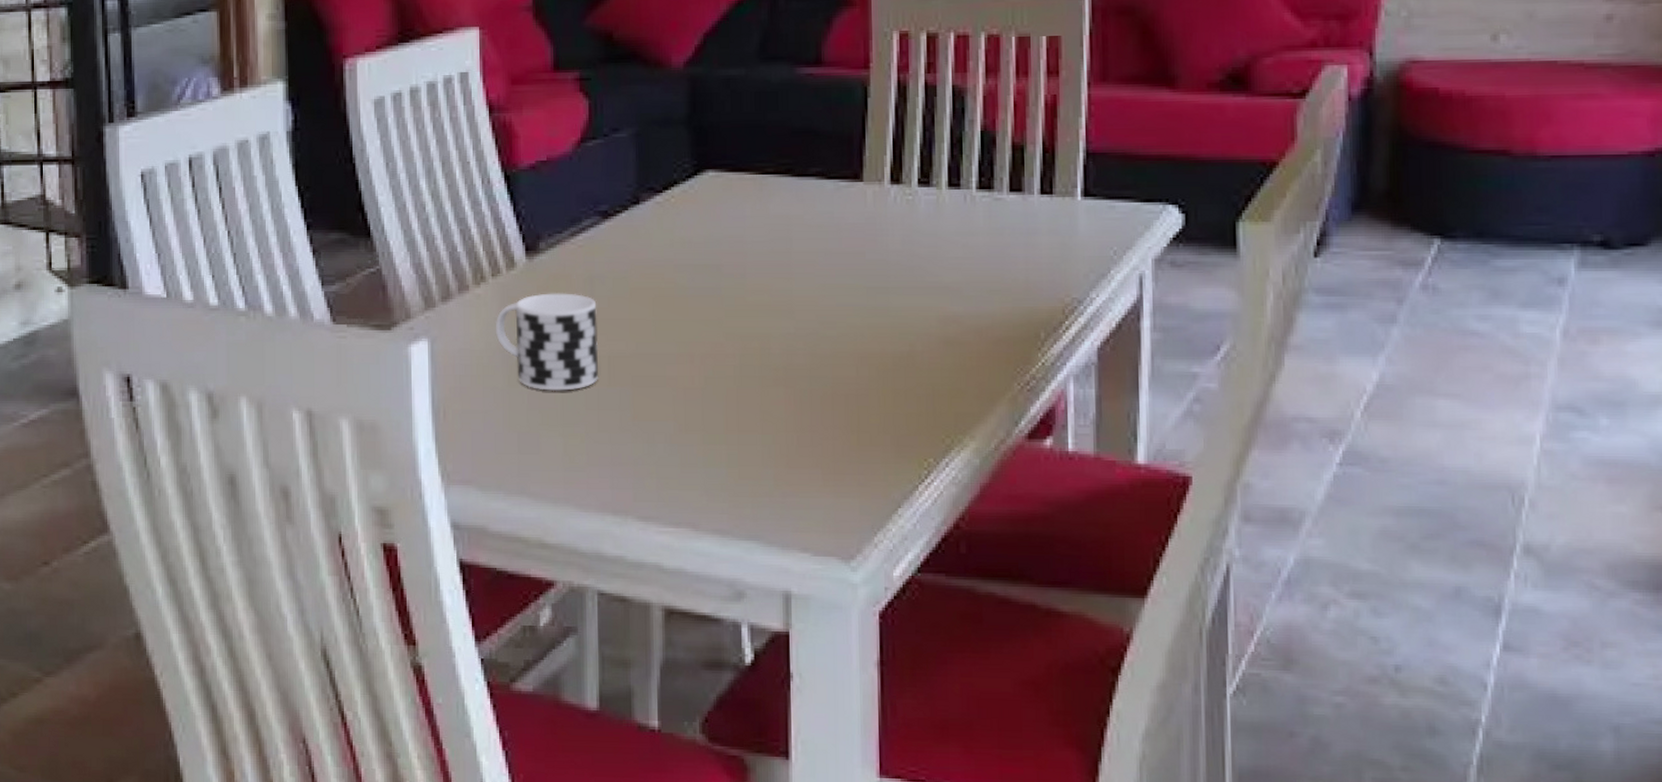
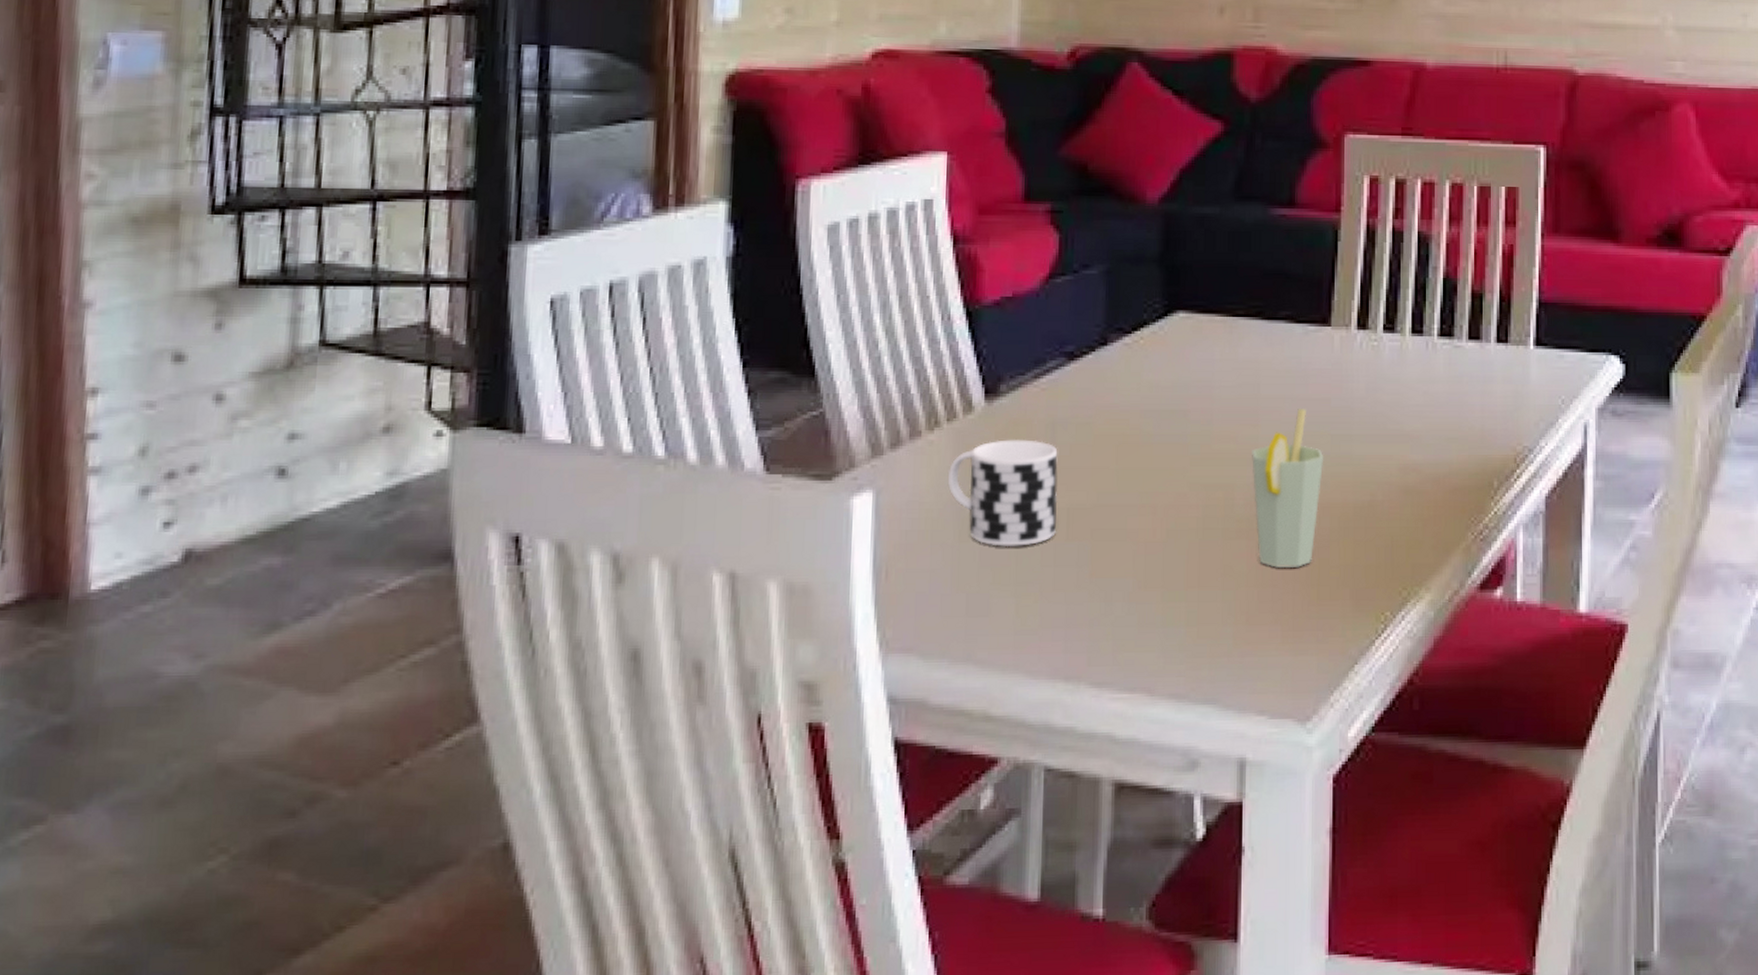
cup: none [785,262,860,414] -> present [1251,409,1324,568]

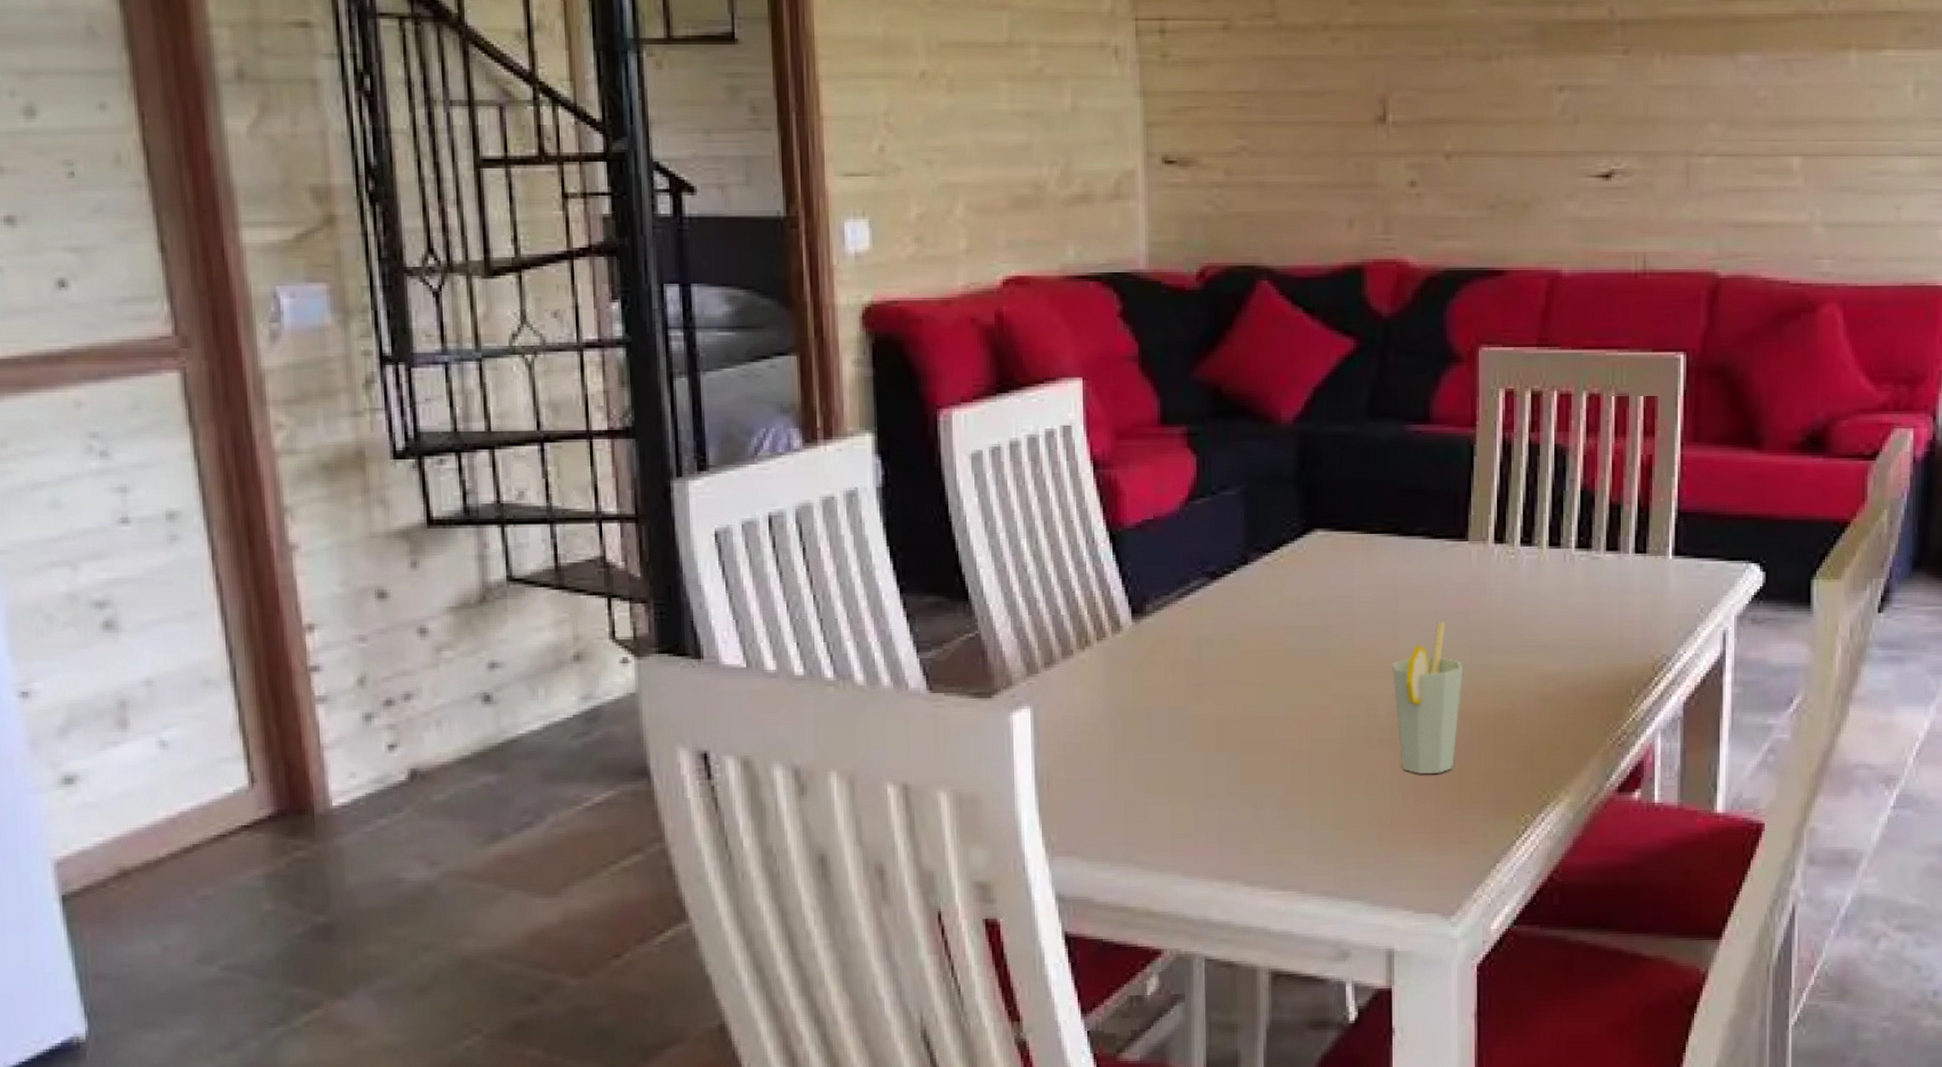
cup: present [948,439,1058,546] -> none [1100,656,1207,757]

